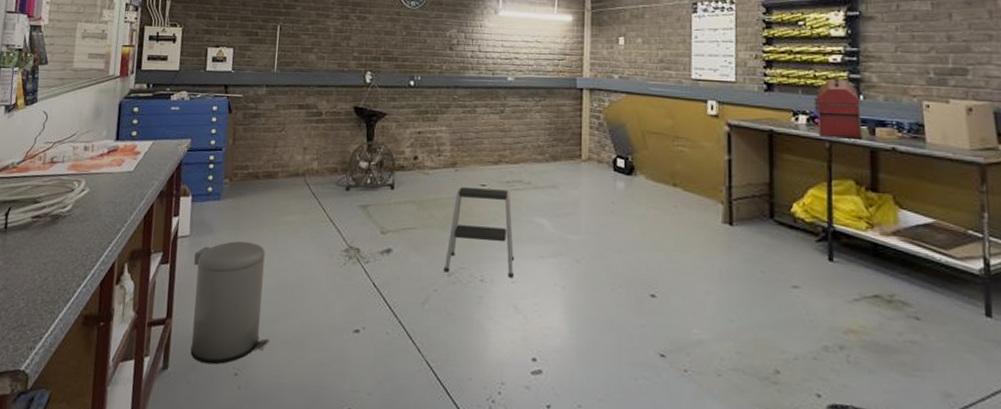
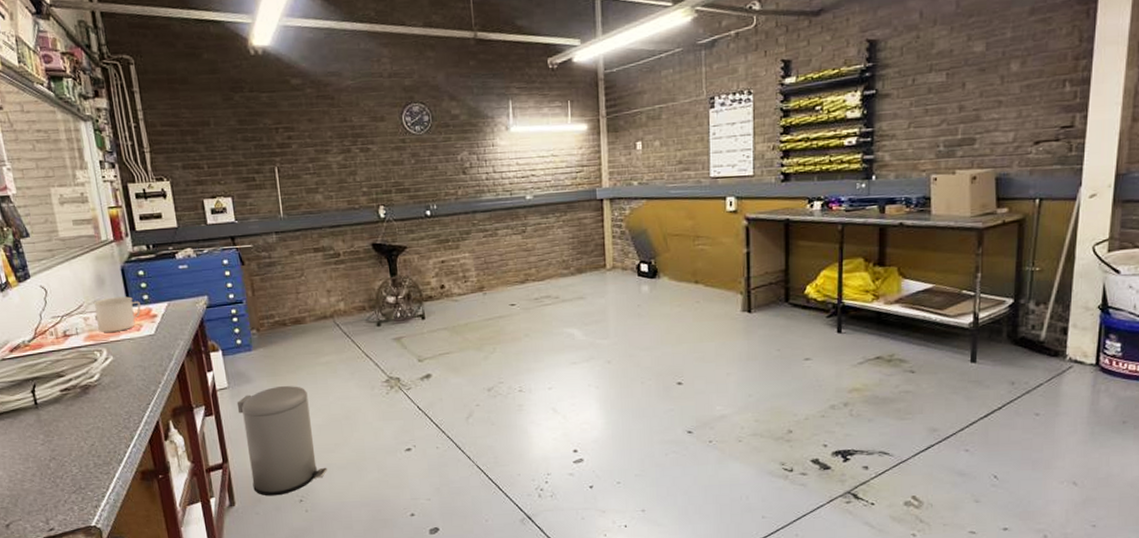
mug: none [83,129,128,164] -> present [93,296,141,332]
step stool: present [443,187,515,278] -> none [483,306,551,388]
toolbox: present [813,74,862,139] -> none [828,157,872,221]

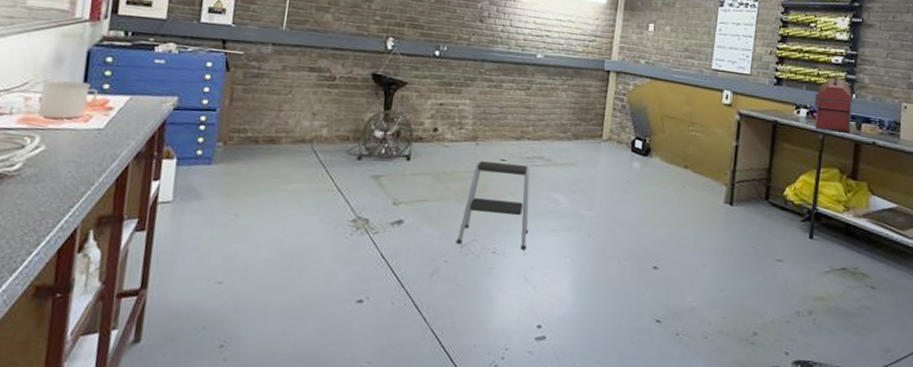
pedal bin: present [236,386,327,496] -> none [168,208,262,337]
step stool: none [483,306,551,388] -> present [456,161,530,250]
toolbox: none [828,157,872,221] -> present [814,74,853,133]

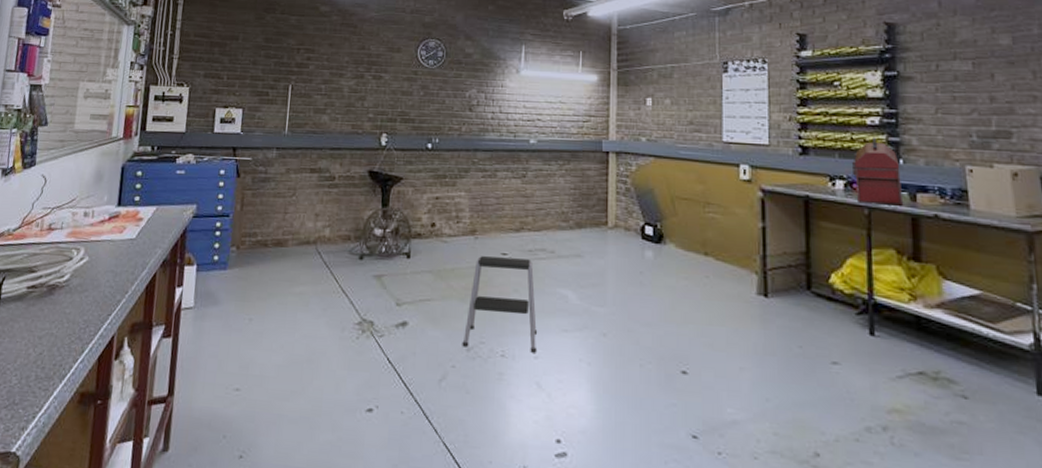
mug: present [38,79,98,119] -> none [83,194,130,231]

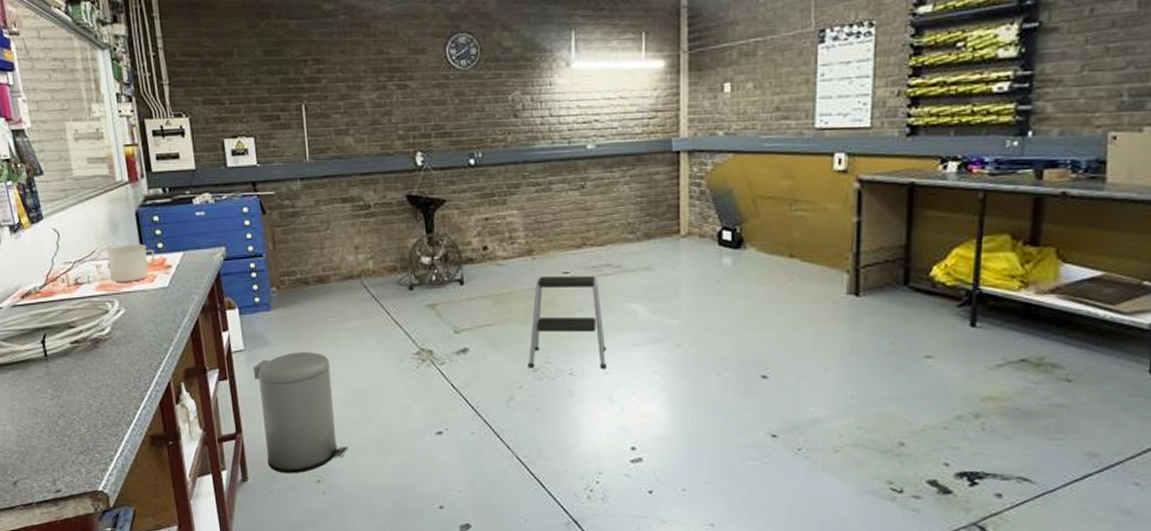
mug: none [83,194,130,231] -> present [106,244,155,282]
pedal bin: none [192,313,277,446] -> present [252,352,348,474]
toolbox: present [851,137,903,206] -> none [968,107,1028,187]

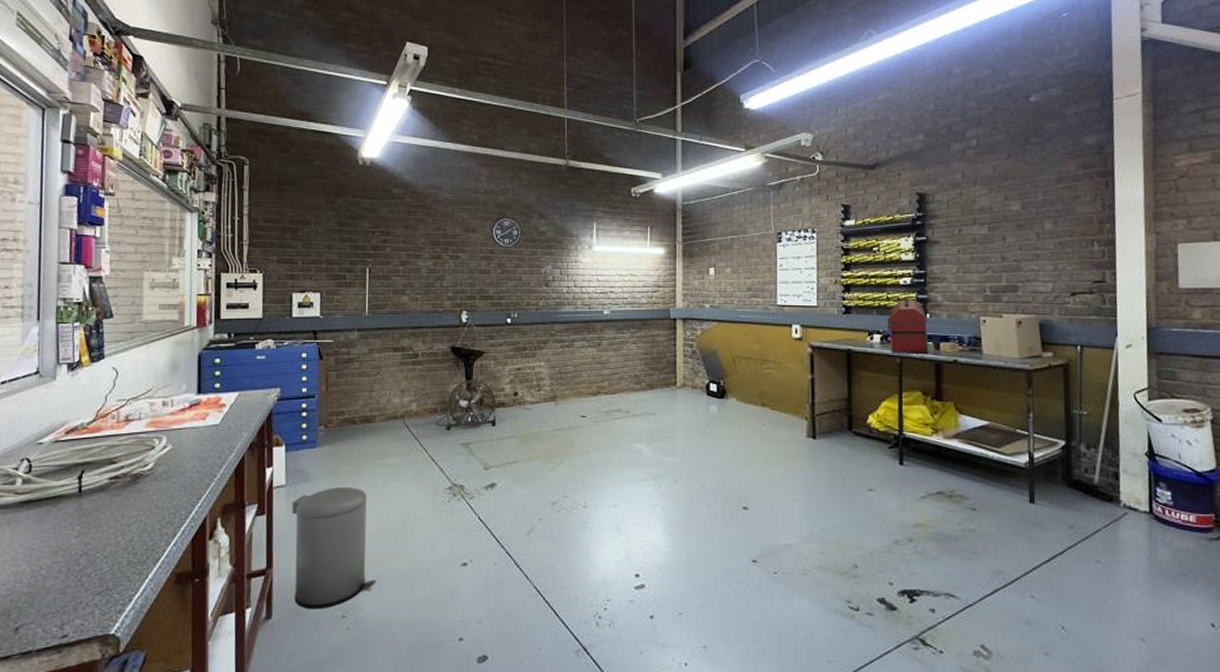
mug: present [106,244,155,282] -> none [163,383,211,419]
step stool: present [527,276,608,369] -> none [547,420,616,502]
toolbox: none [968,107,1028,187] -> present [886,295,928,354]

